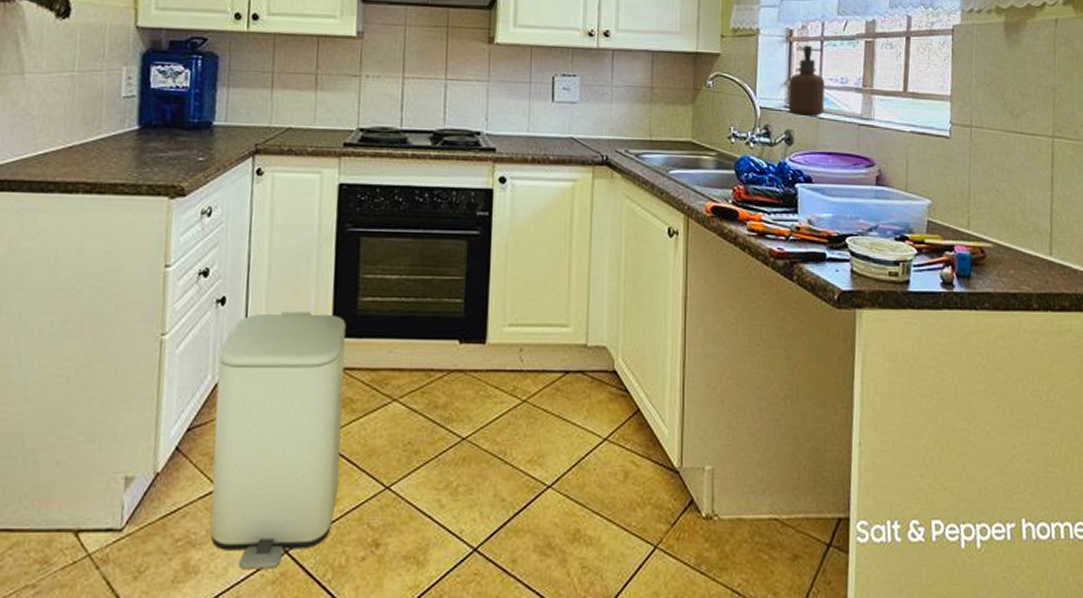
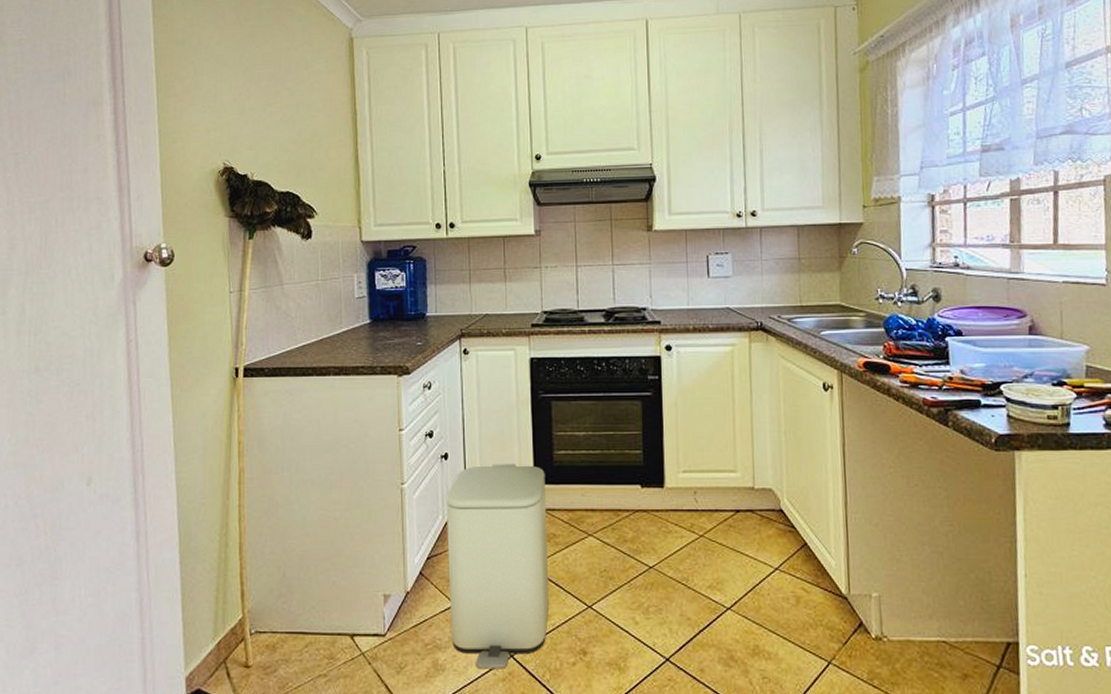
soap dispenser: present [788,45,825,116] -> none [933,207,971,274]

